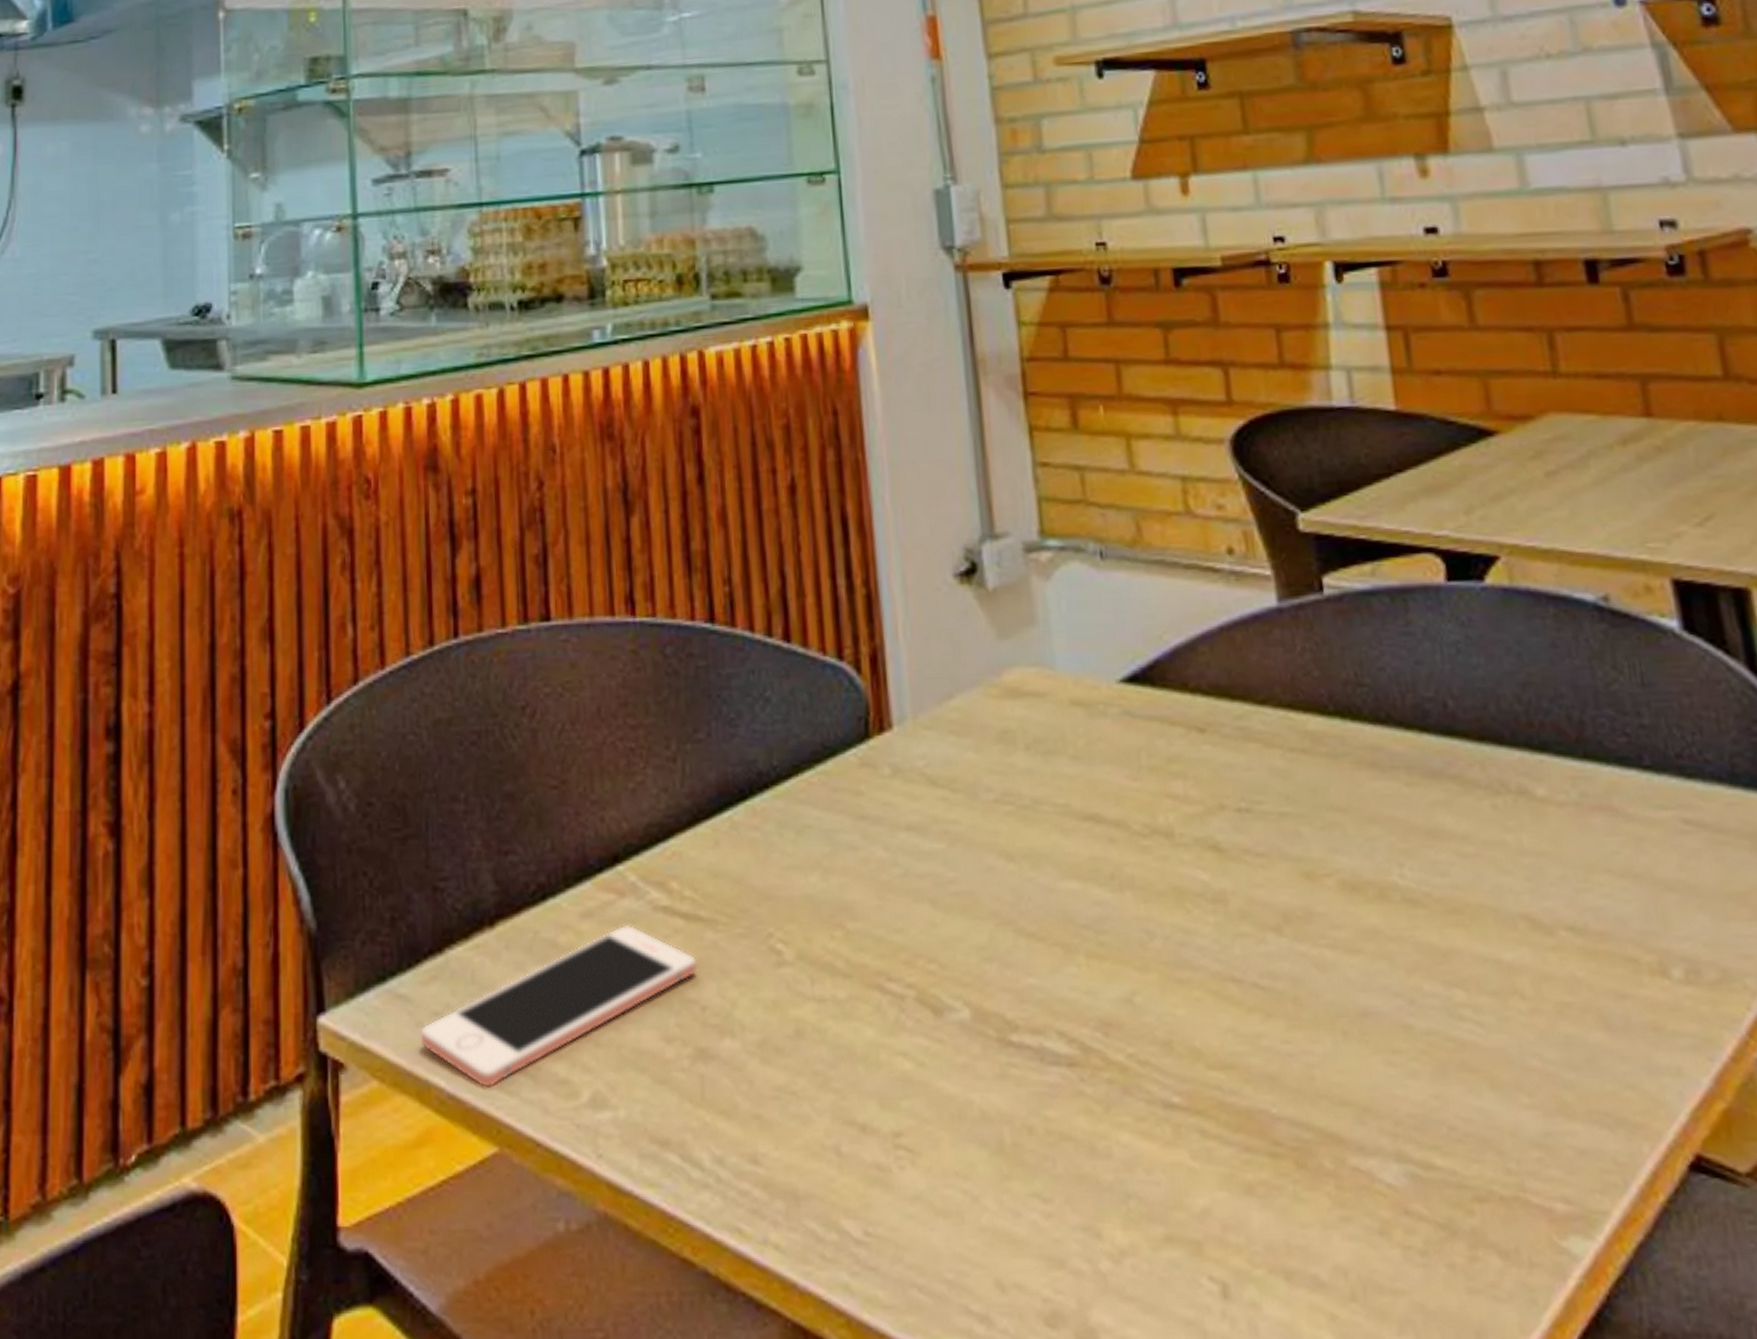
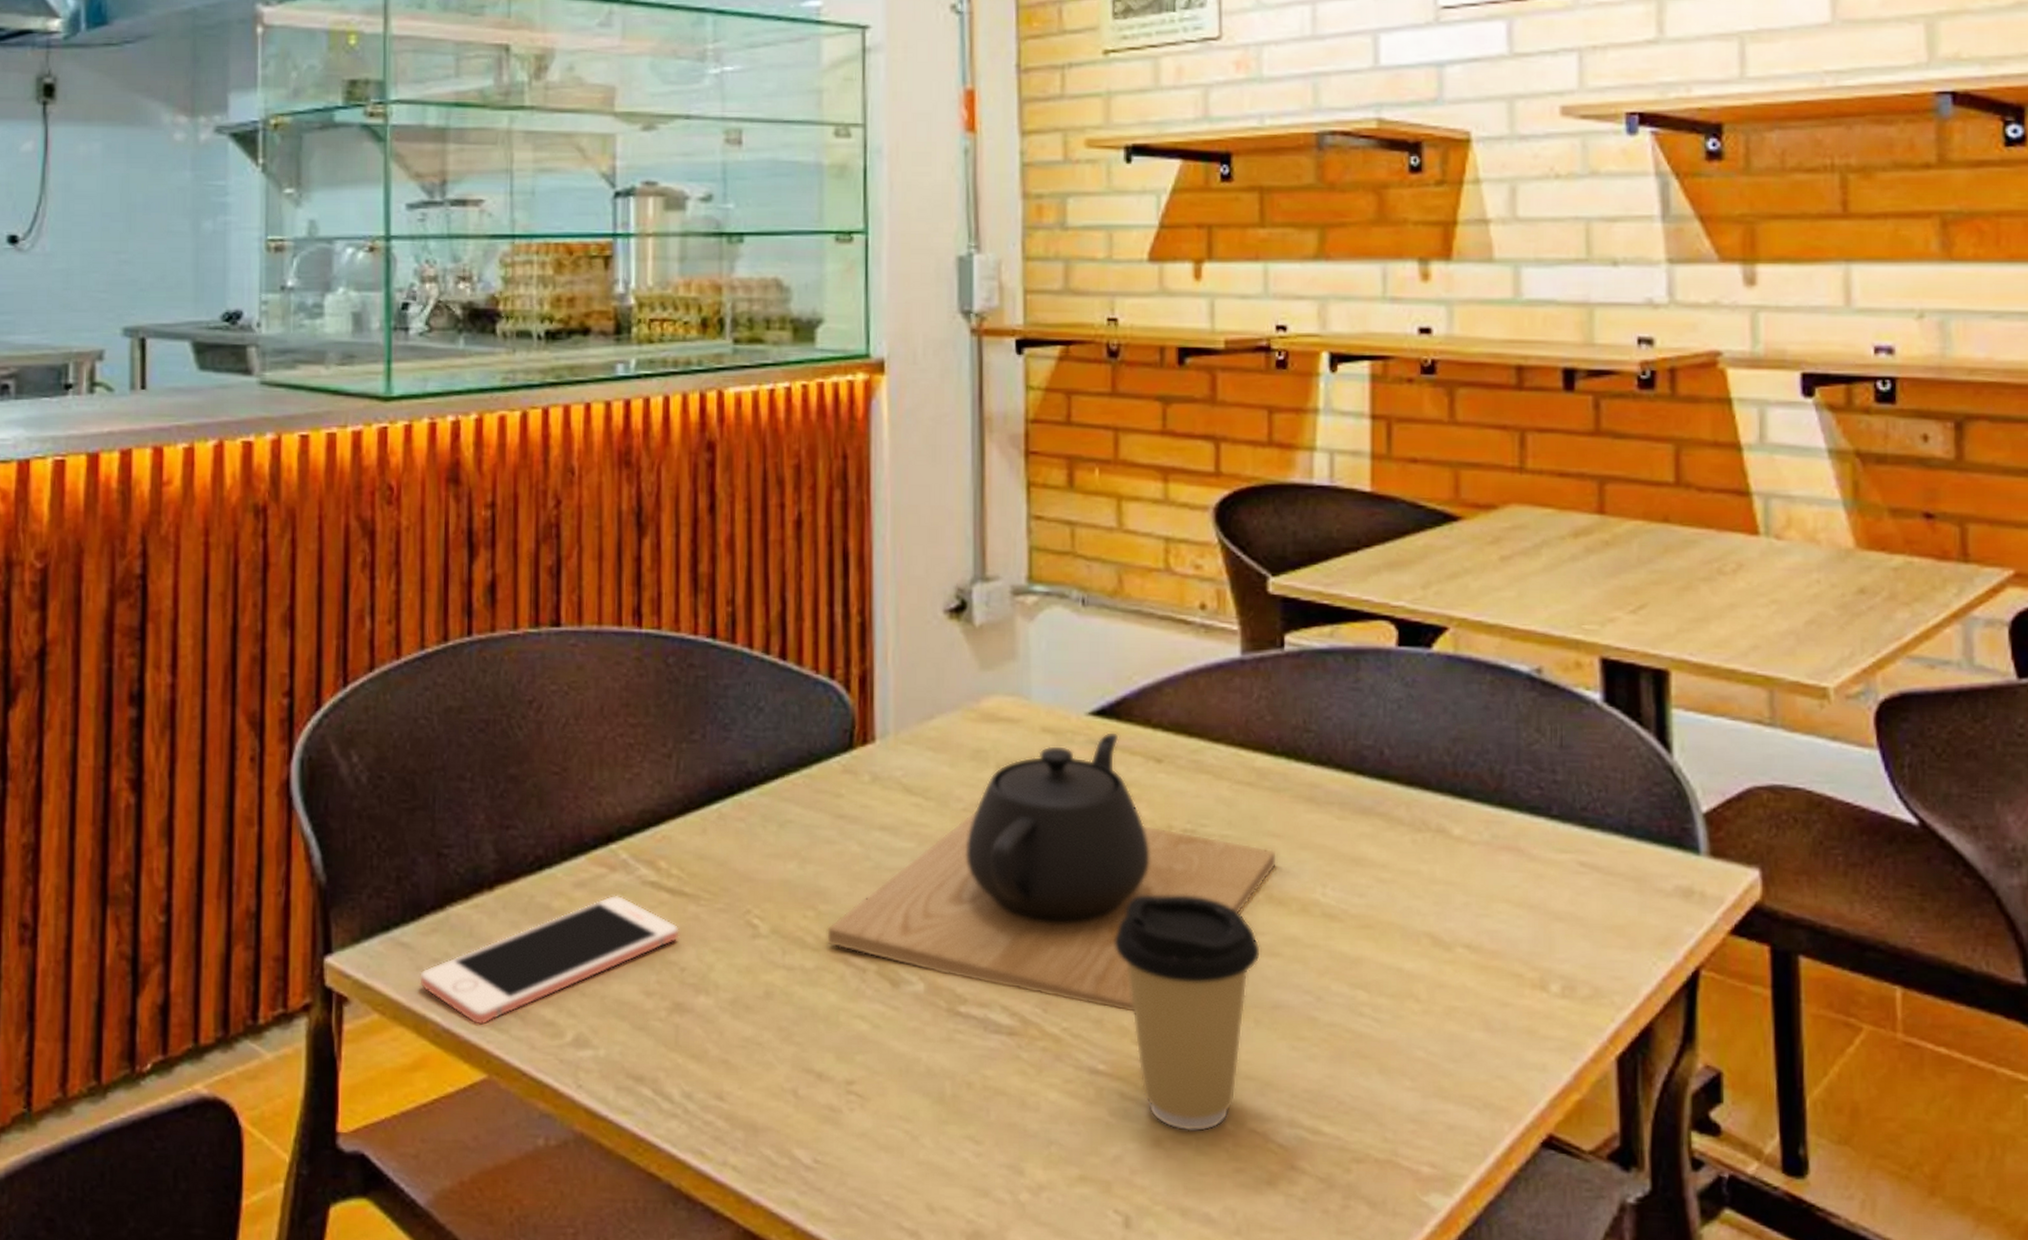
teapot: none [856,700,1346,1032] -> present [826,731,1278,1013]
coffee cup: none [1175,886,1341,1174] -> present [1115,895,1262,1132]

